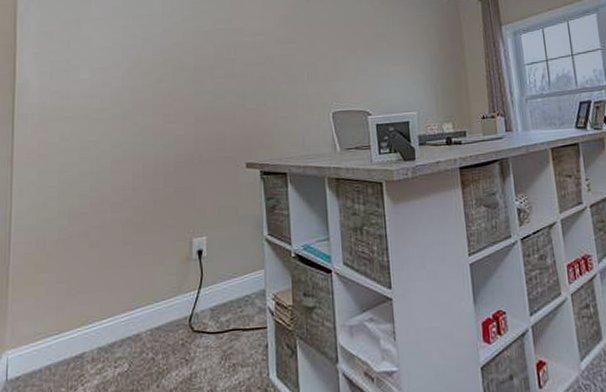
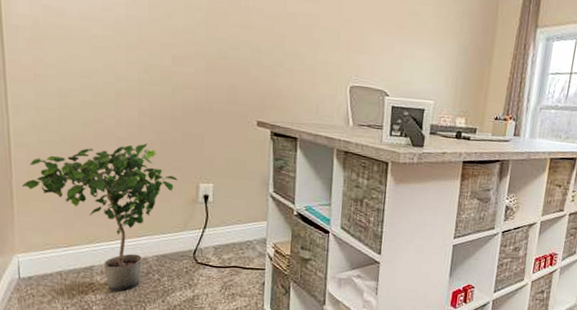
potted plant: none [19,205,171,382] -> present [22,143,178,292]

